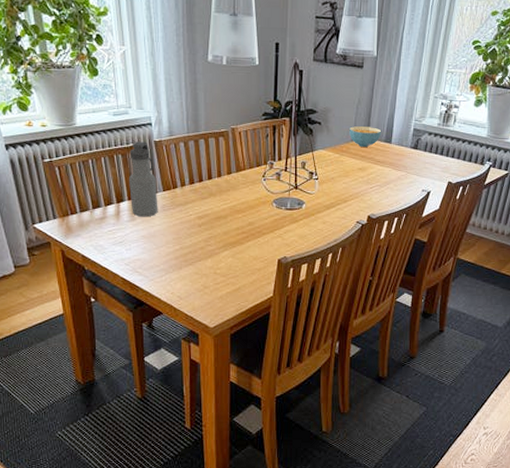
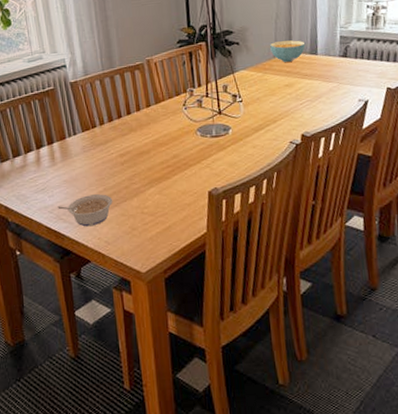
water bottle: present [129,141,158,217] -> none [46,84,79,161]
legume: none [134,252,188,281] -> present [57,194,113,227]

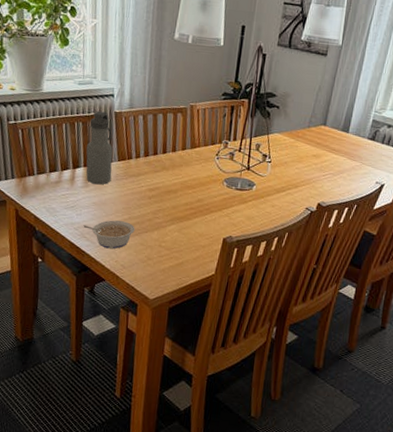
water bottle: none [46,84,79,161] -> present [86,111,113,185]
cereal bowl: present [270,40,306,62] -> none [307,113,340,134]

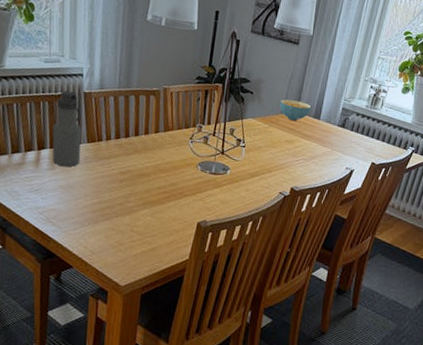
legume: present [83,220,135,249] -> none [49,204,106,235]
cereal bowl: none [307,113,340,134] -> present [280,99,312,121]

